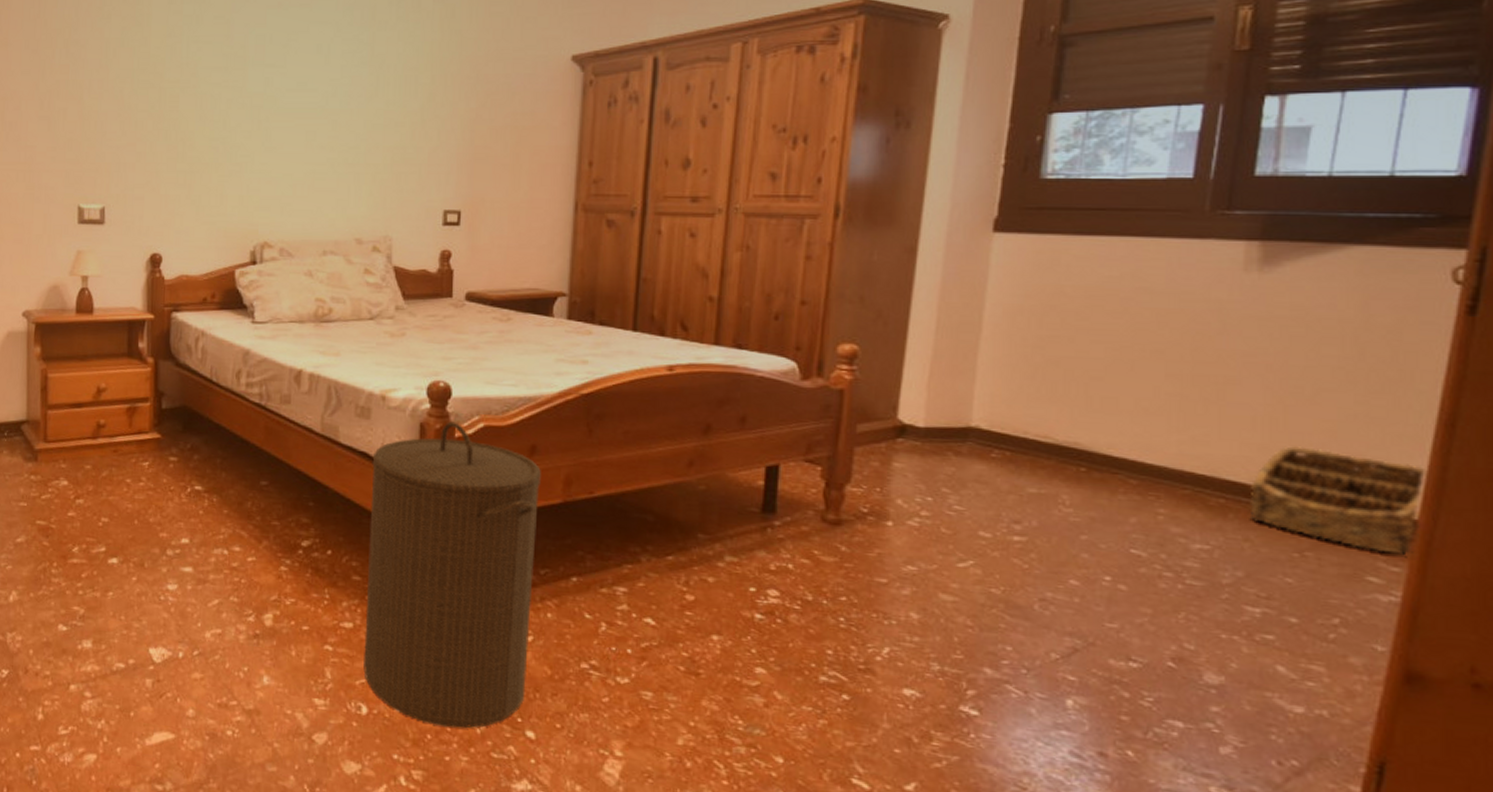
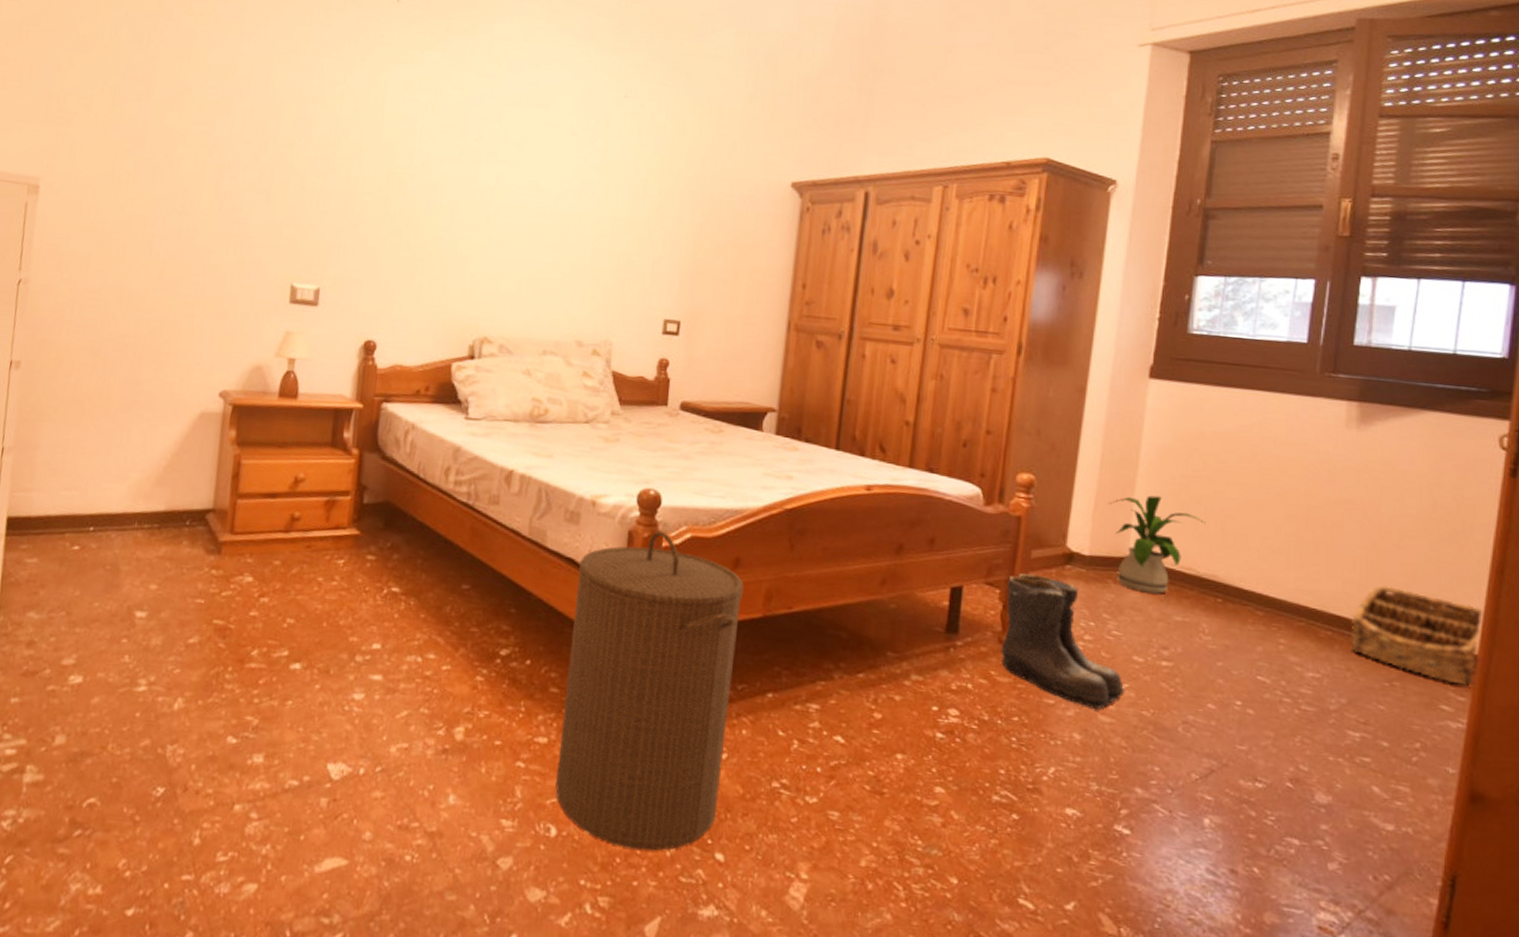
boots: none [824,449,970,588] -> present [1001,573,1125,709]
house plant: none [946,360,1065,465] -> present [1108,495,1206,594]

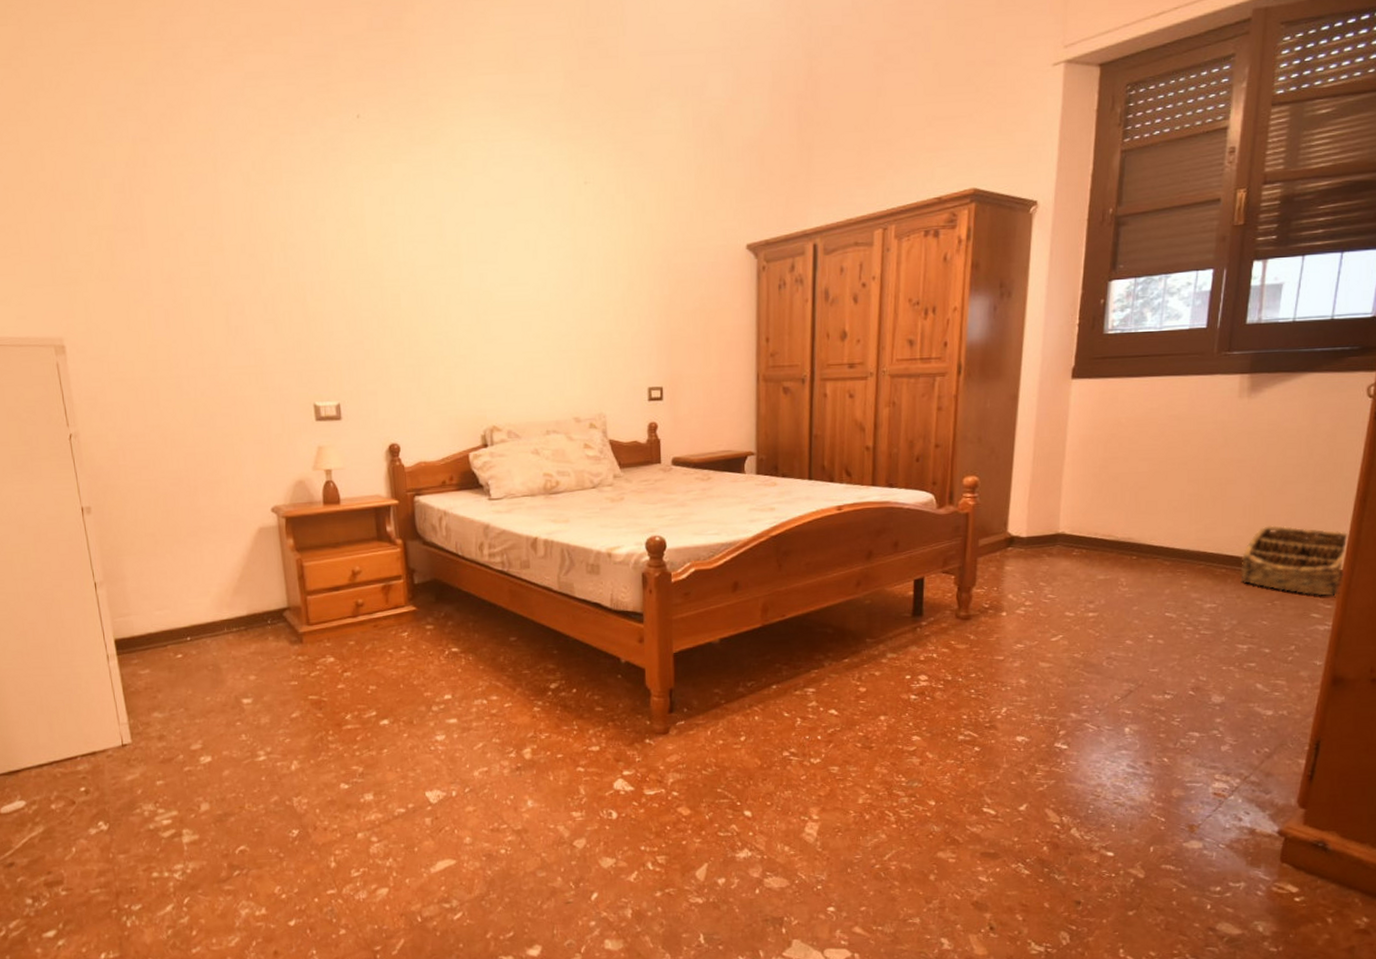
laundry hamper: present [555,530,744,851] -> none [604,569,743,818]
boots: present [1001,573,1125,709] -> none [958,559,1060,658]
house plant: present [1108,495,1206,594] -> none [1041,479,1122,560]

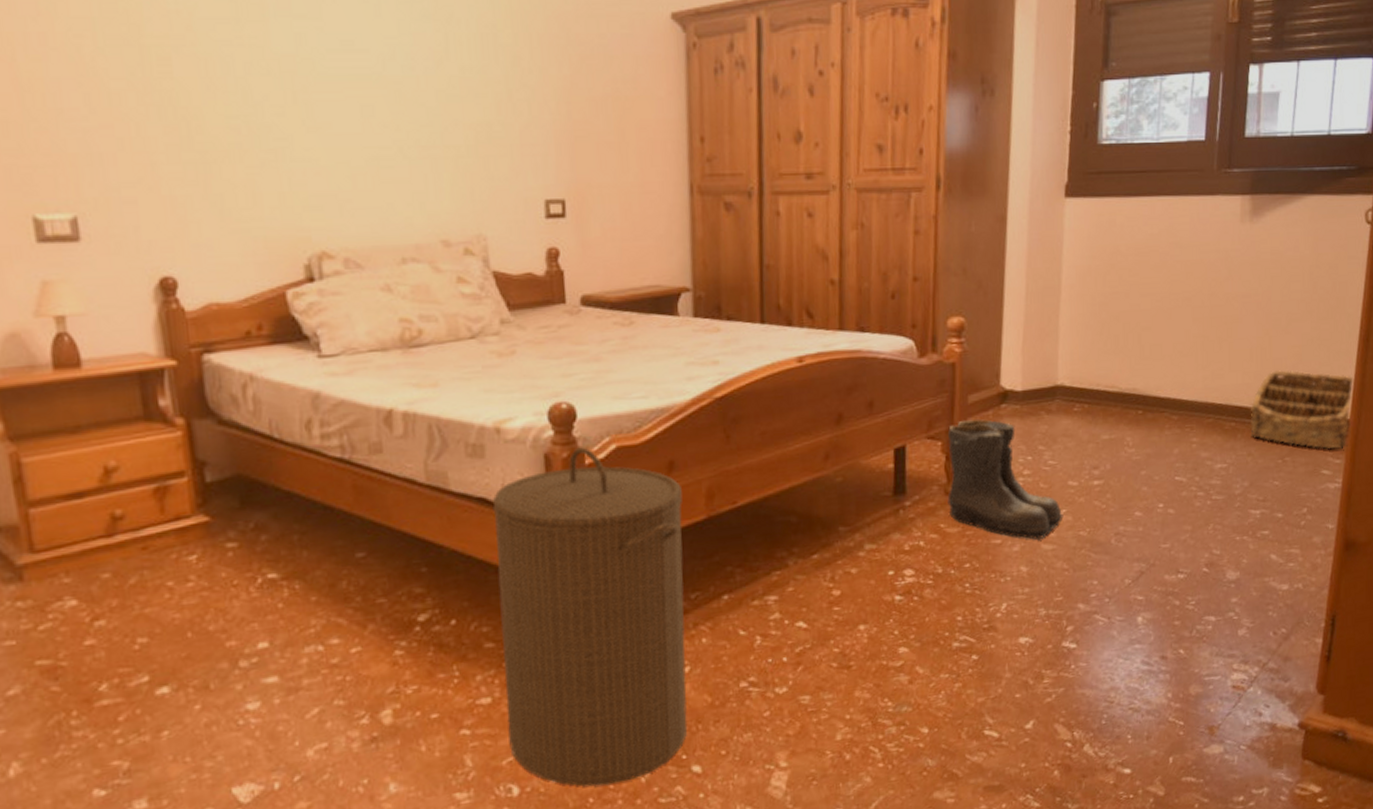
laundry hamper: none [604,569,743,818] -> present [492,447,688,787]
boots: none [958,559,1060,658] -> present [947,419,1064,540]

